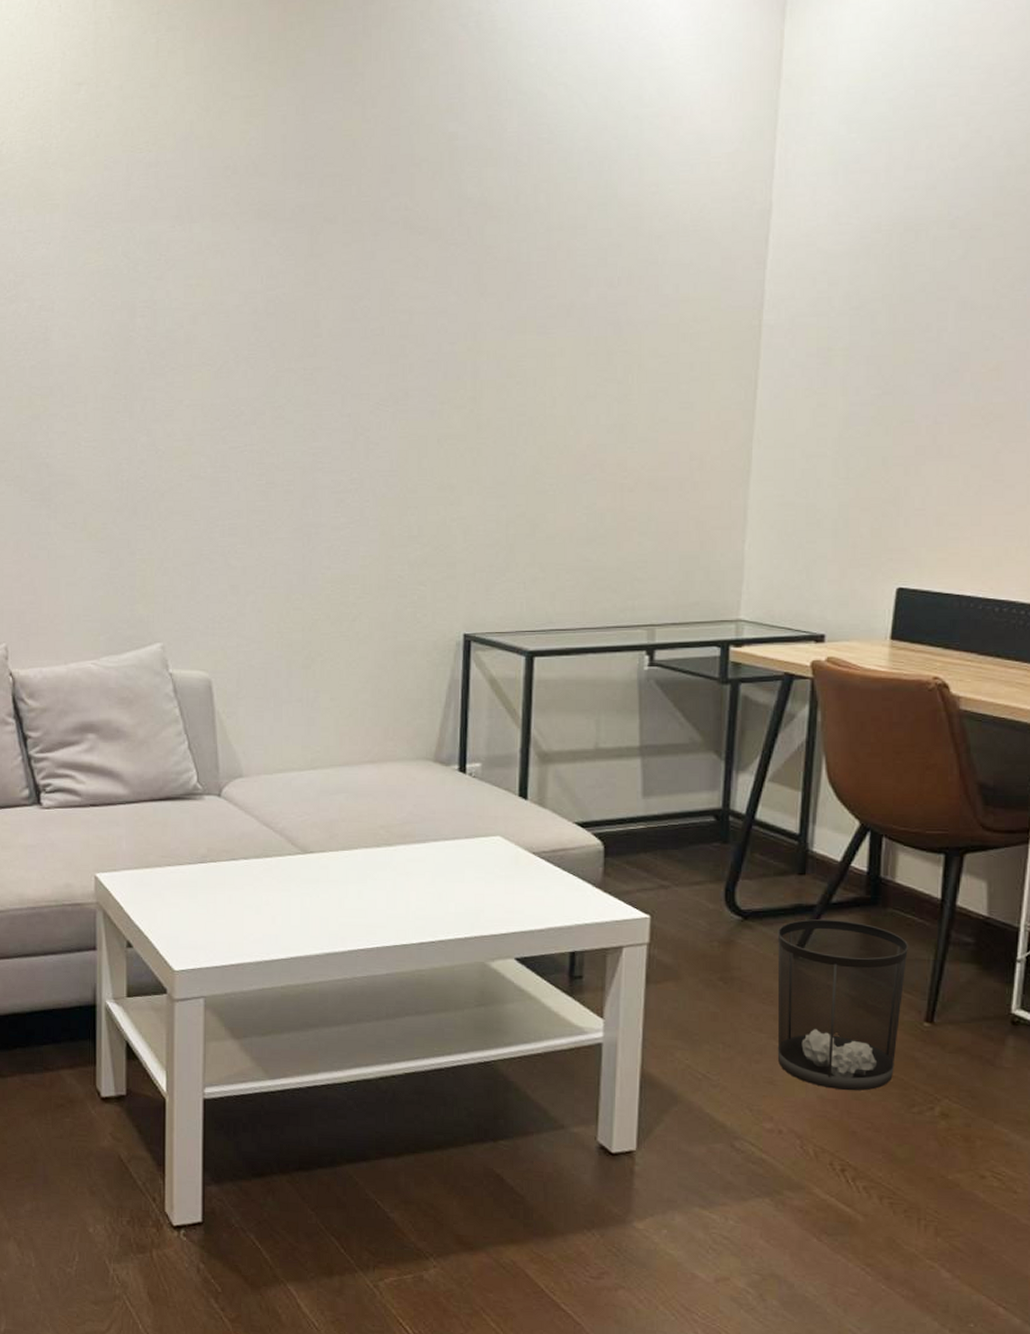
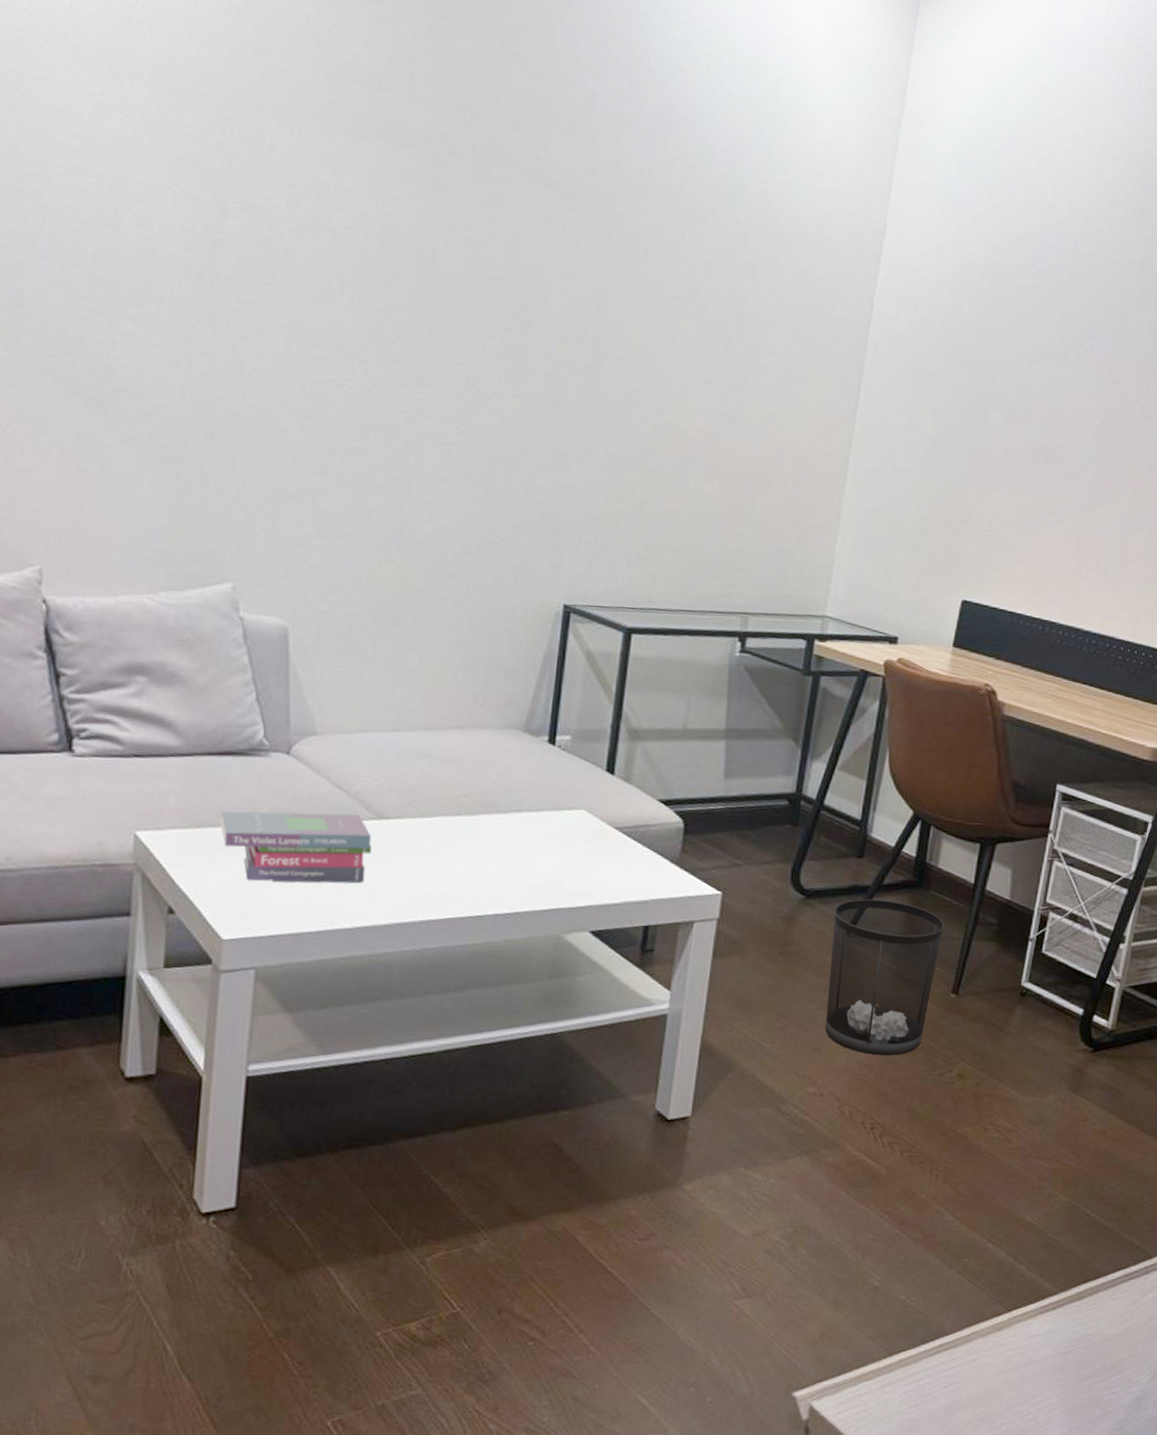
books: none [165,850,299,916] -> present [219,811,372,883]

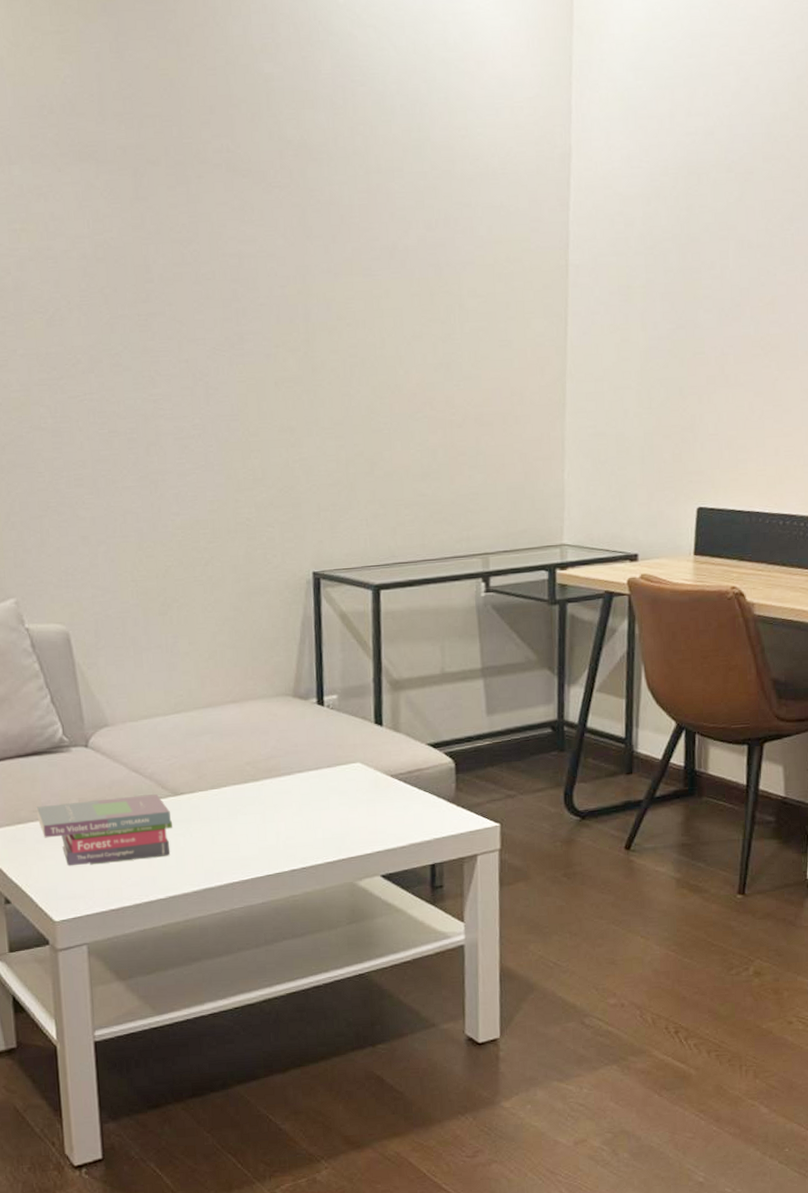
waste bin: present [825,899,945,1056] -> none [611,811,722,962]

